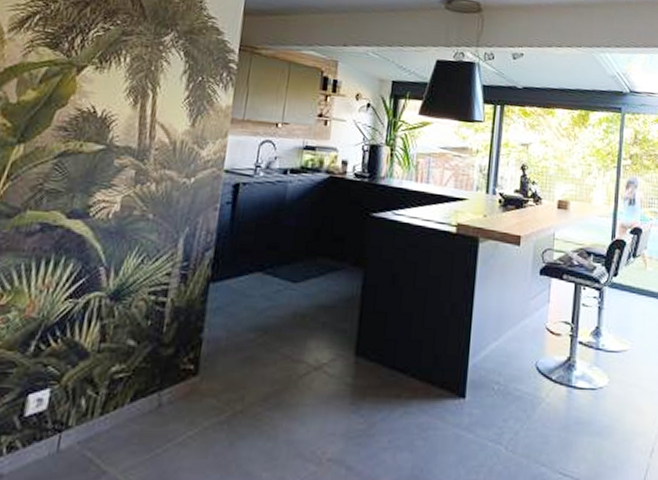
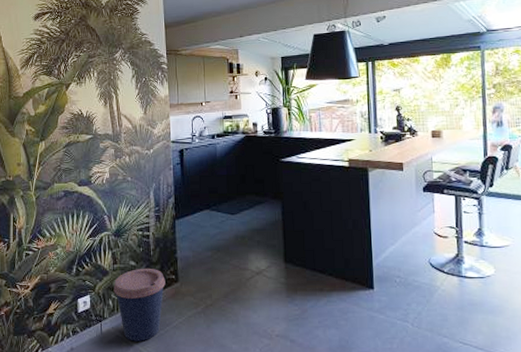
coffee cup: none [91,351,179,465] -> present [113,268,165,341]

